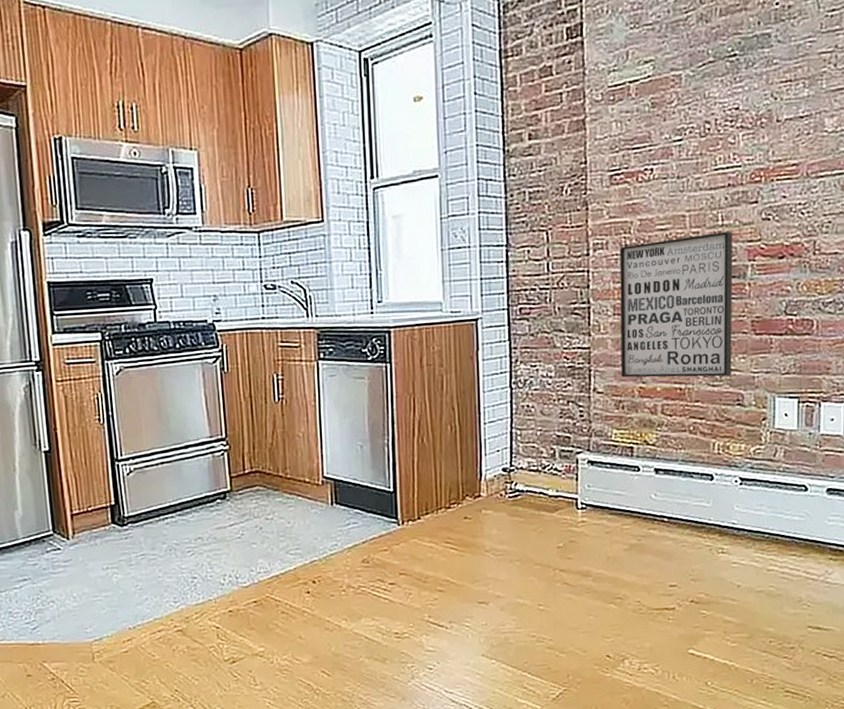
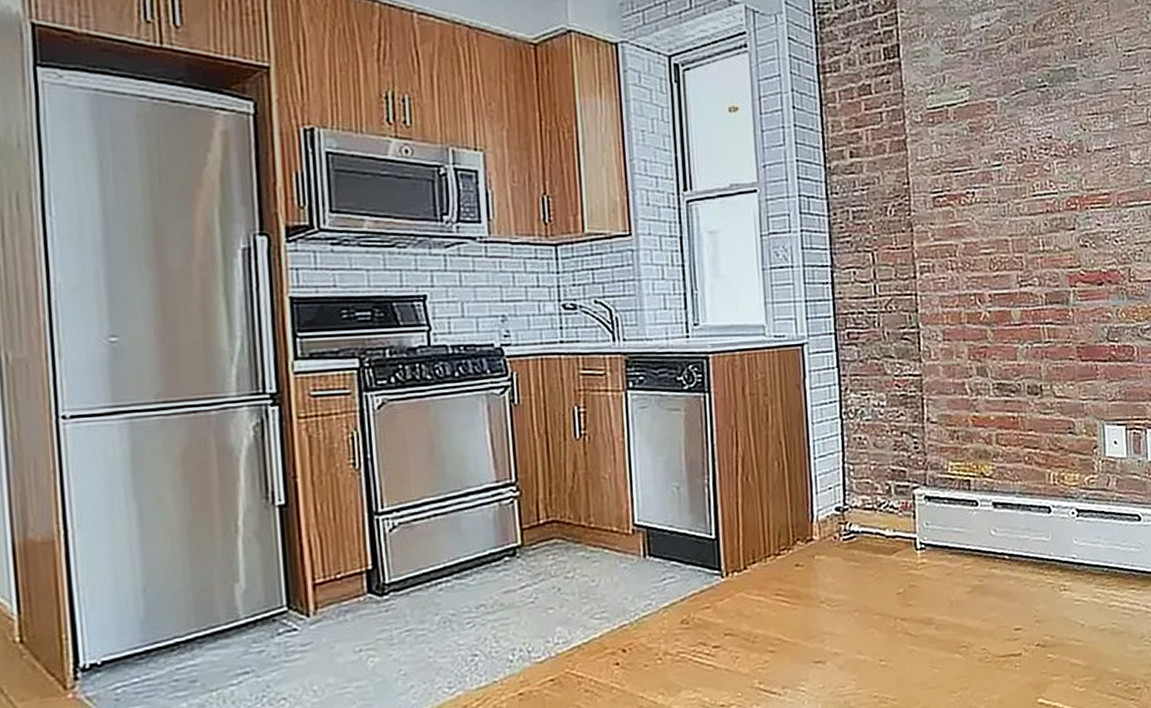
wall art: present [620,232,733,378] -> none [946,257,1062,406]

